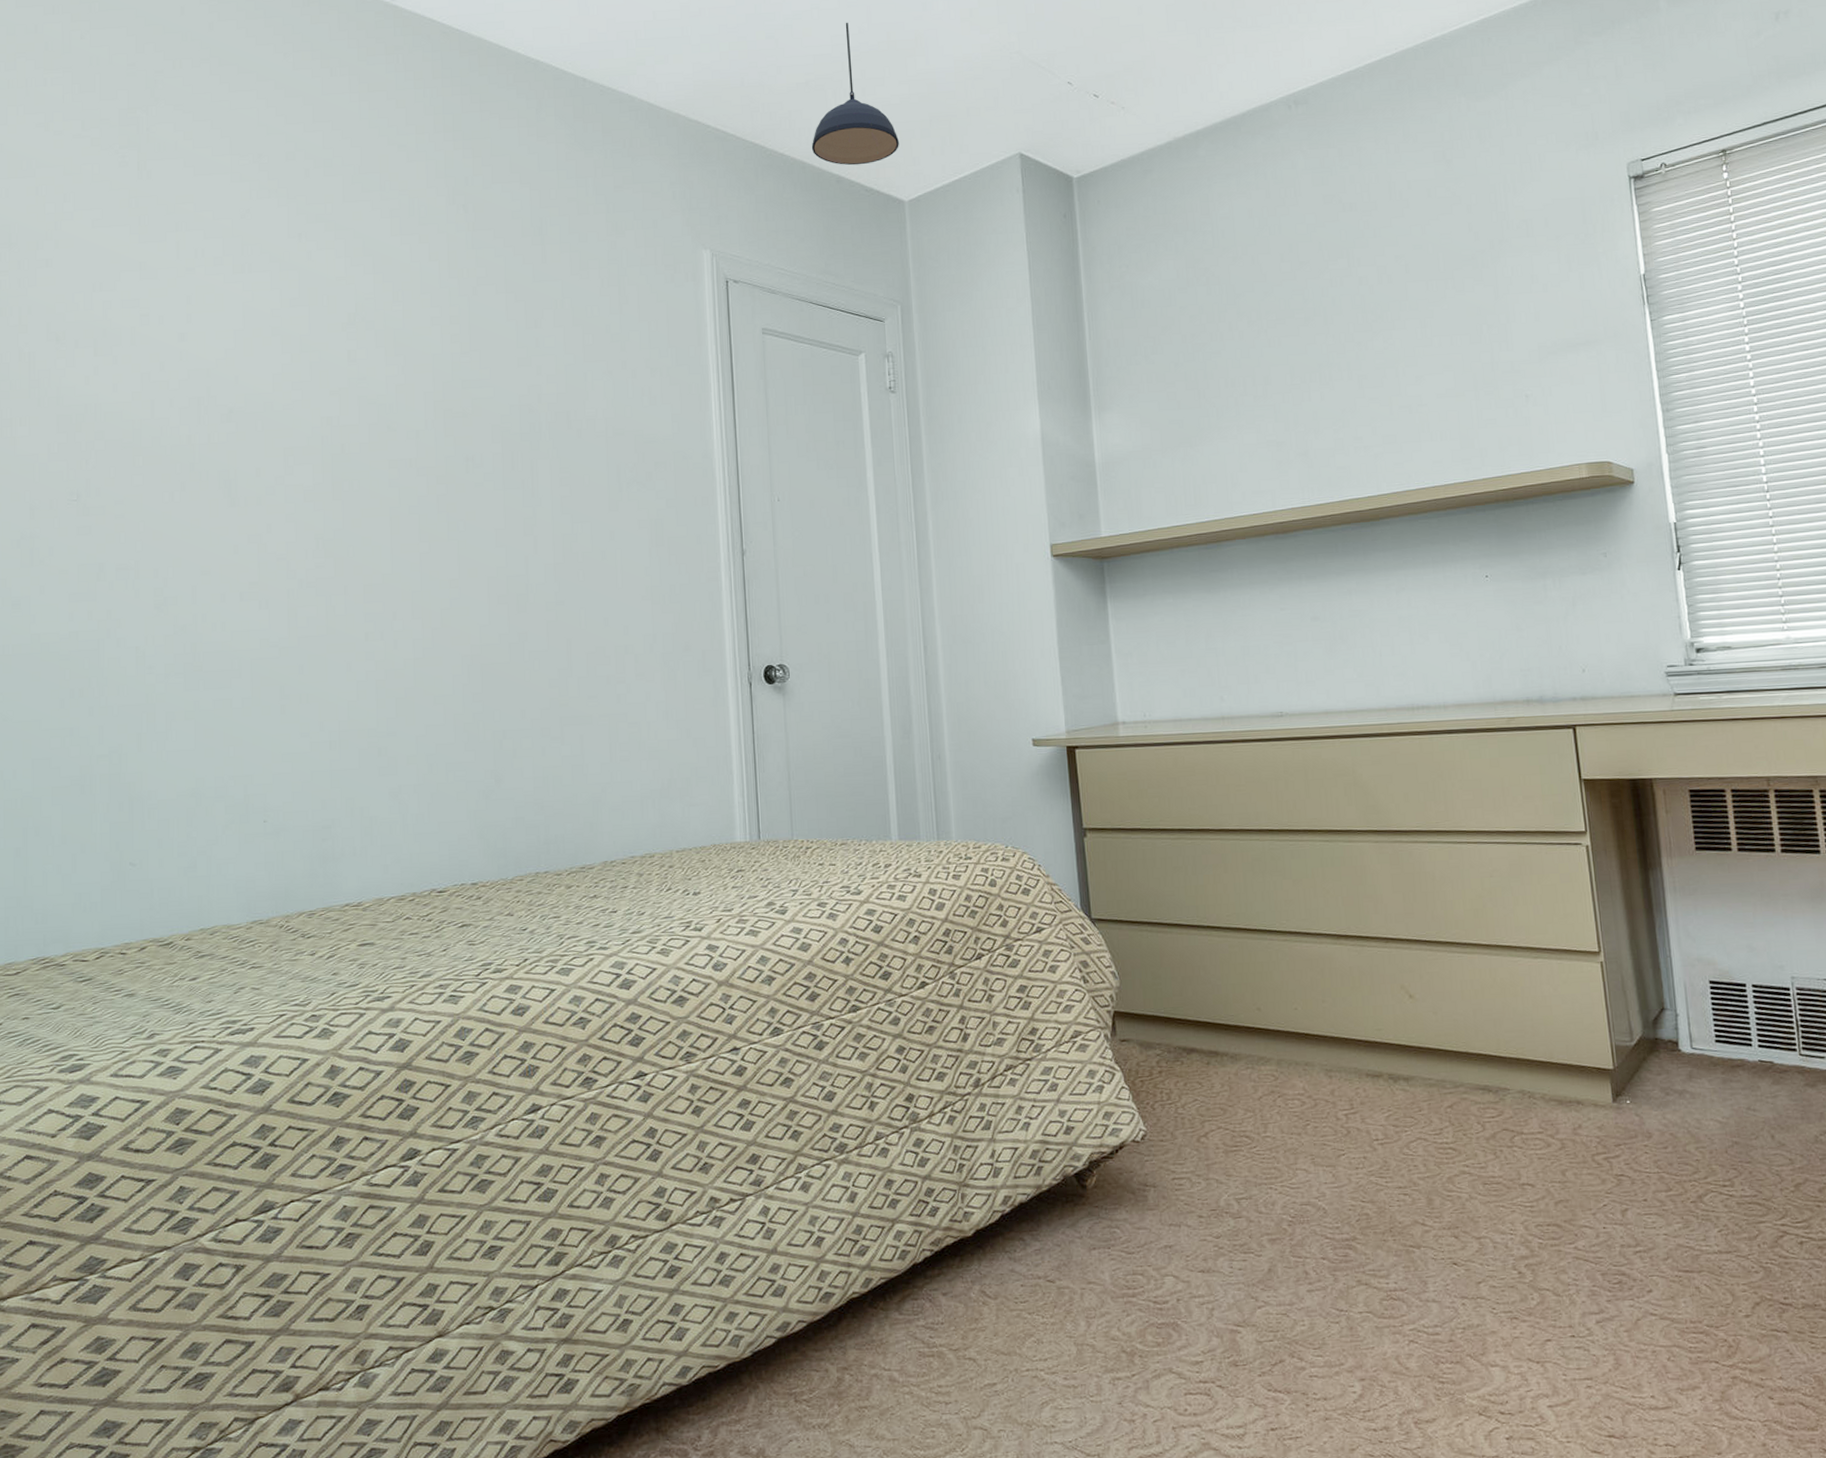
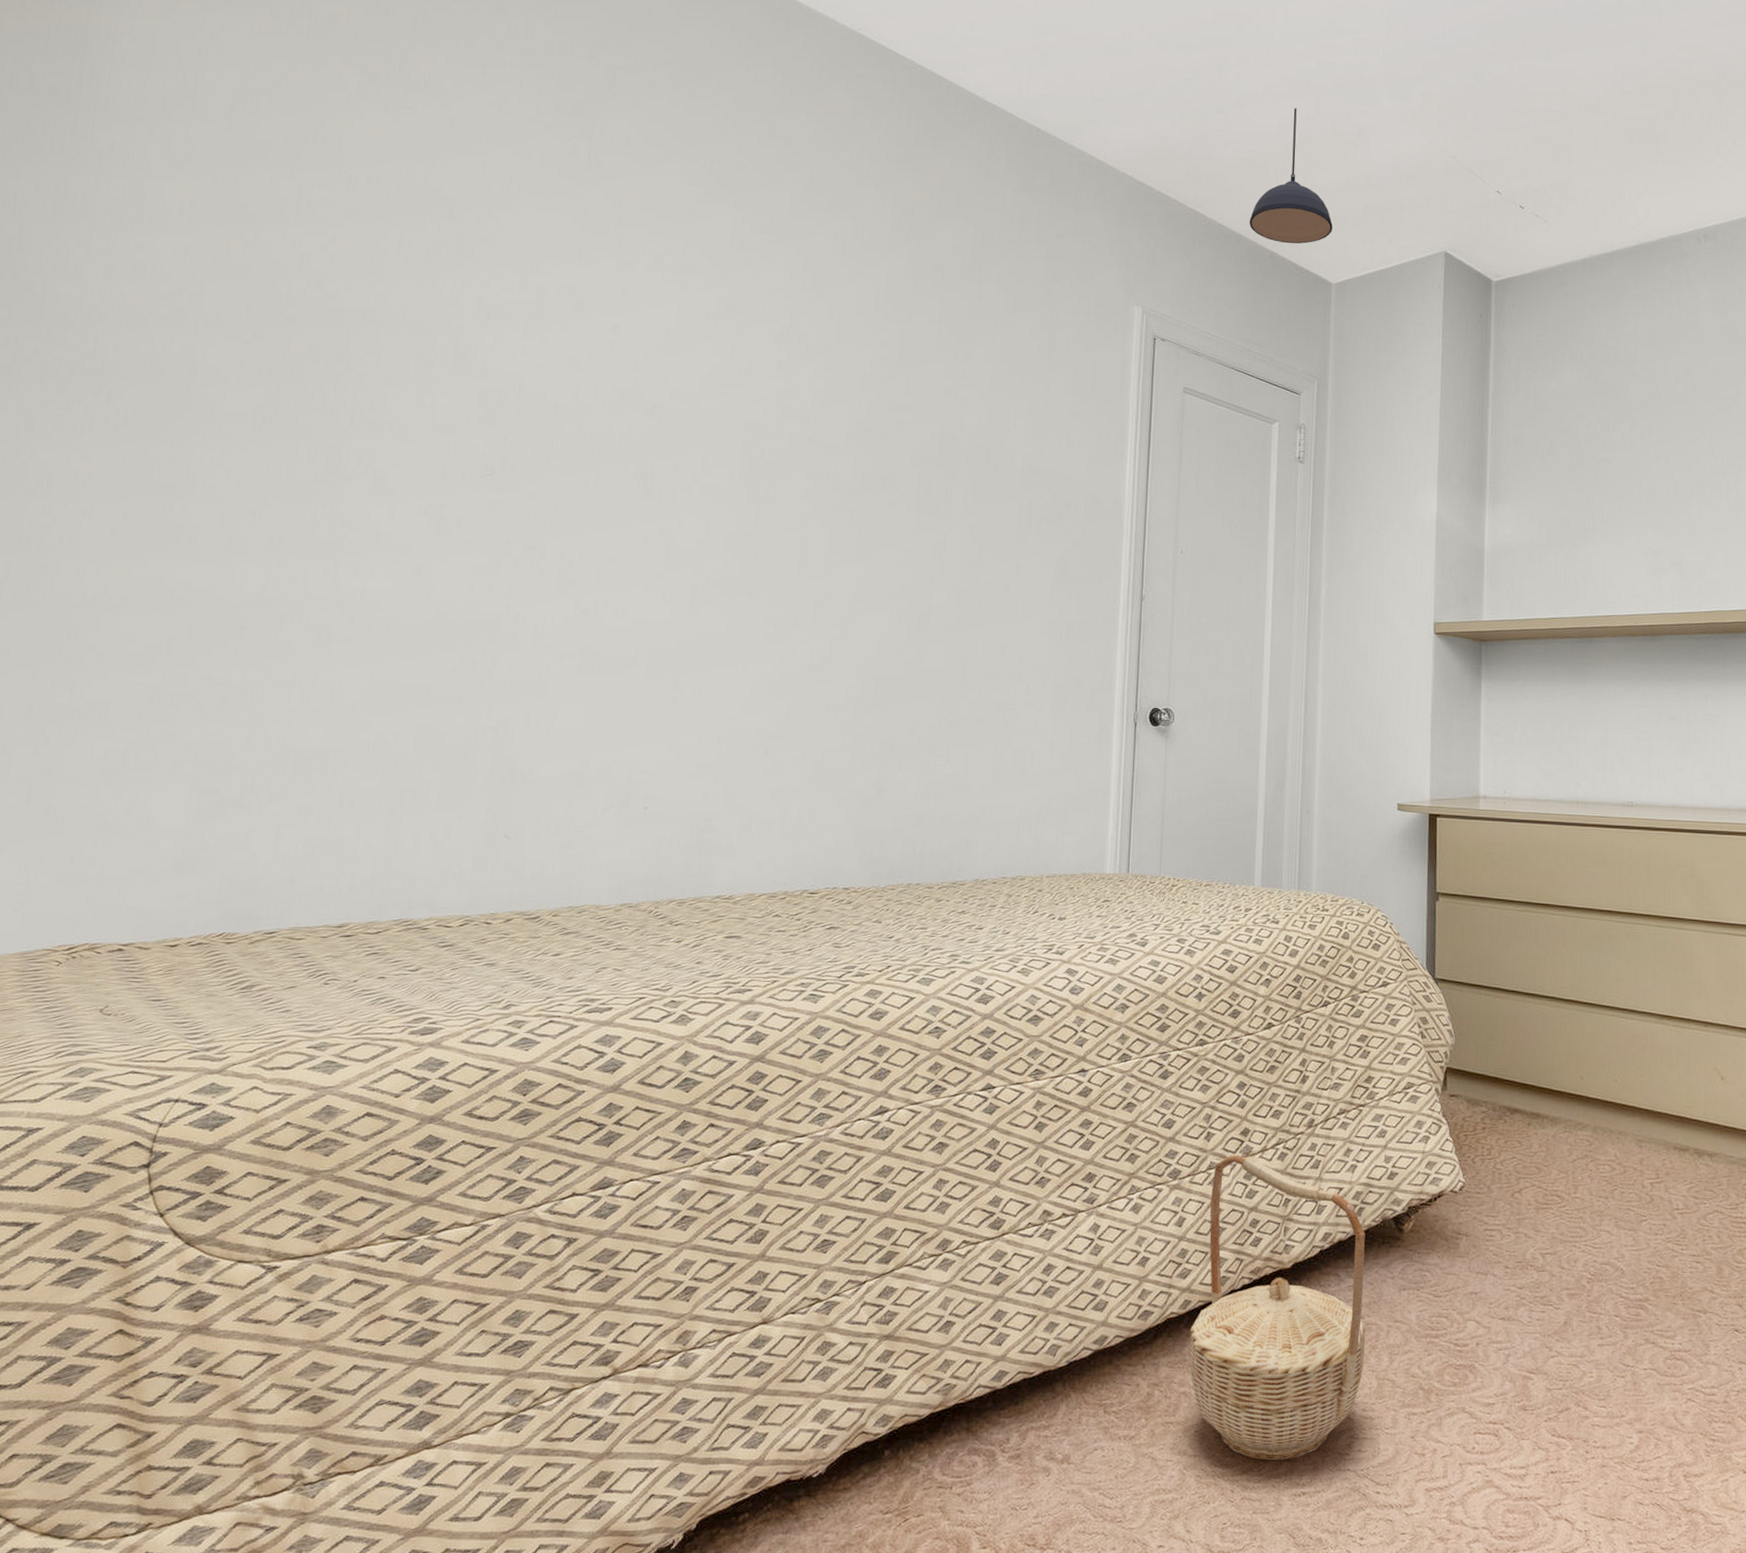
basket: none [875,1122,1061,1439] -> present [1189,1154,1366,1461]

